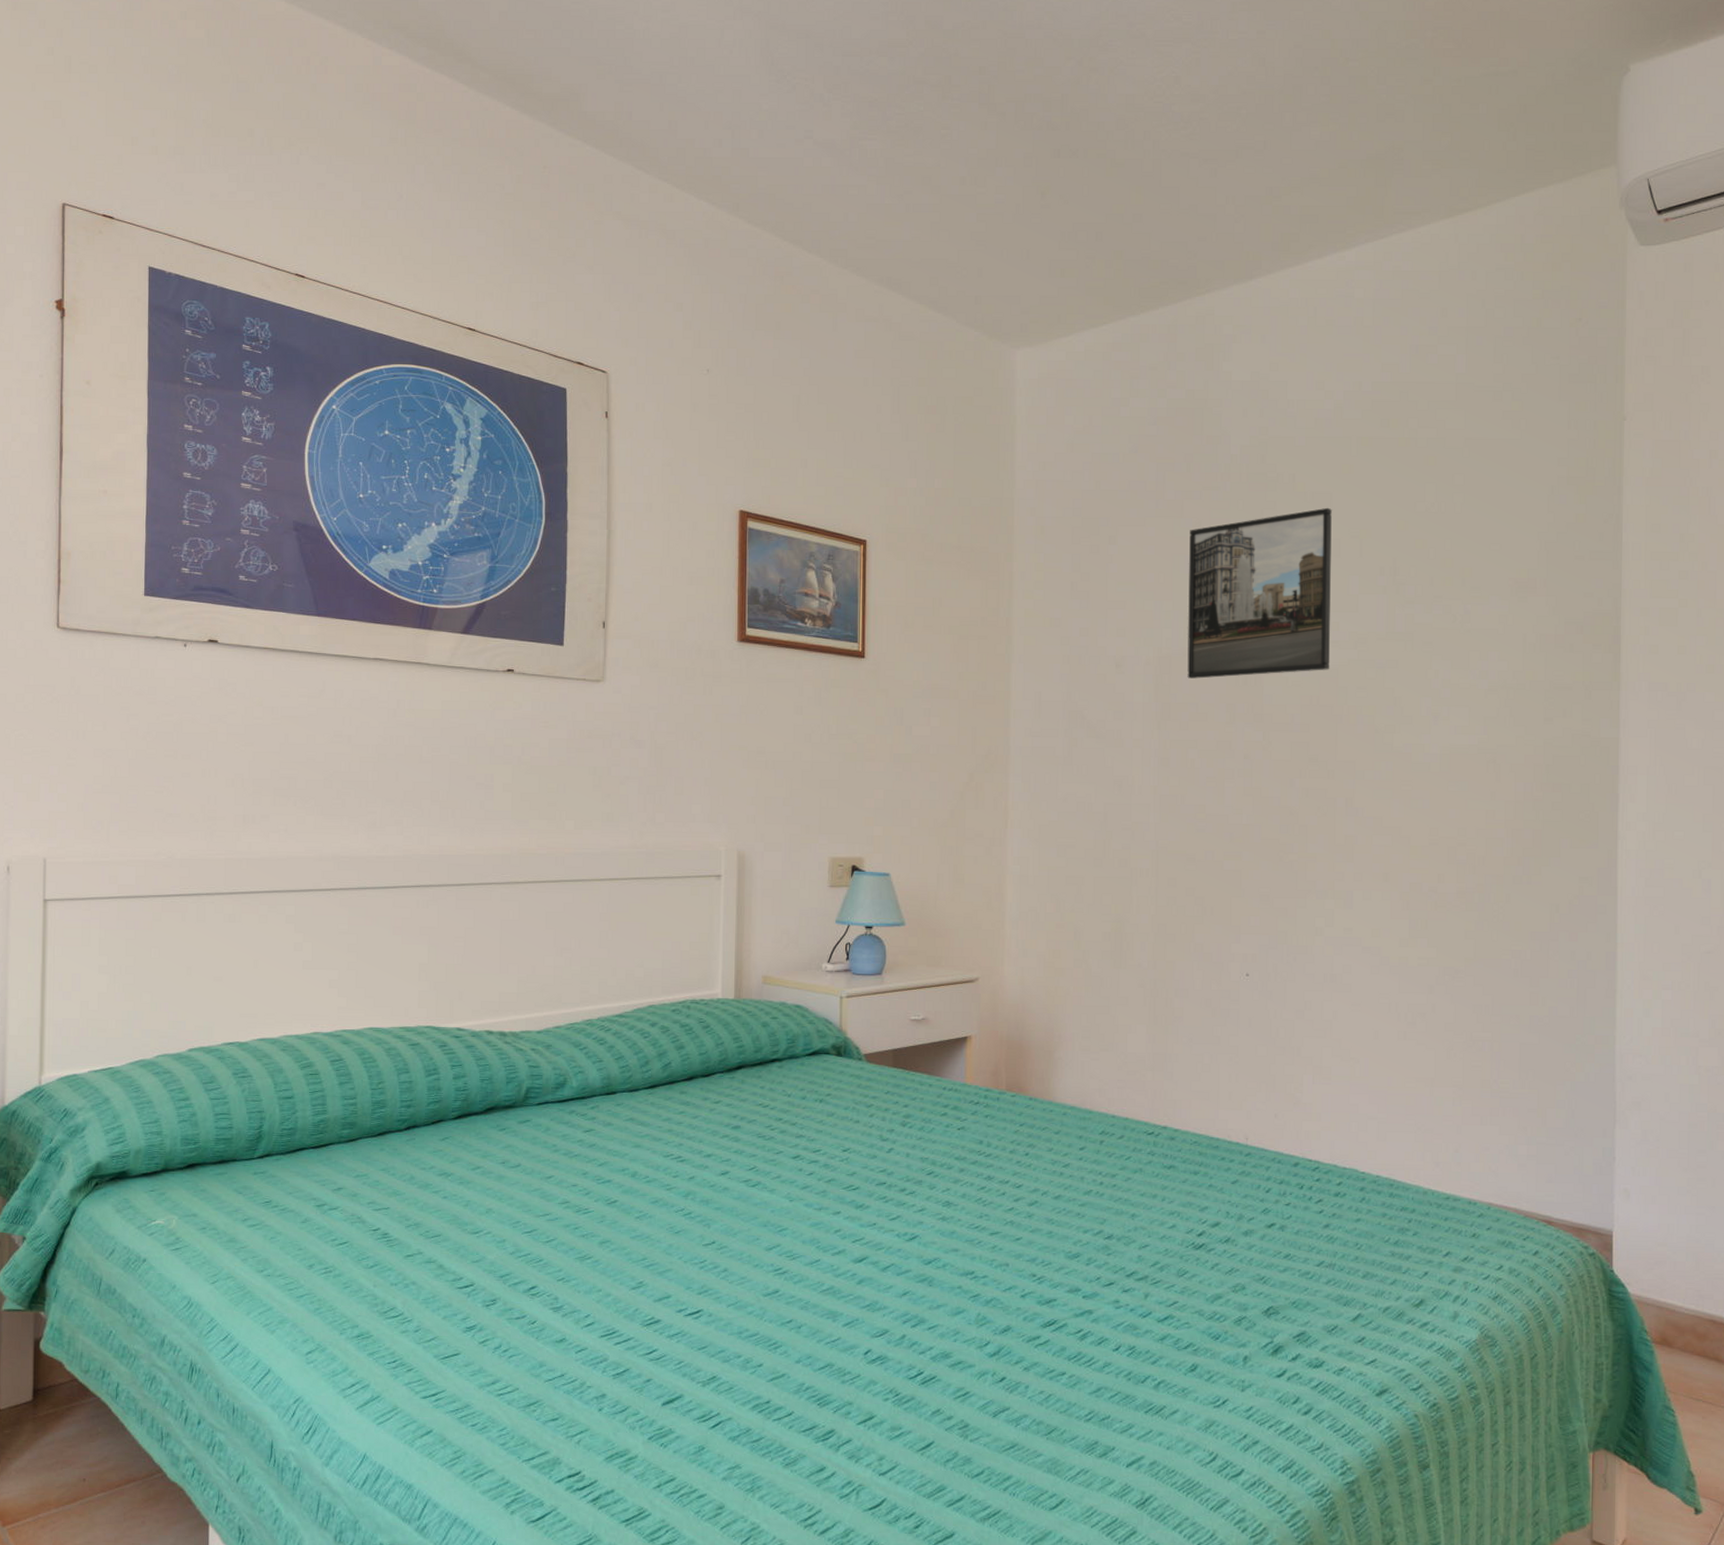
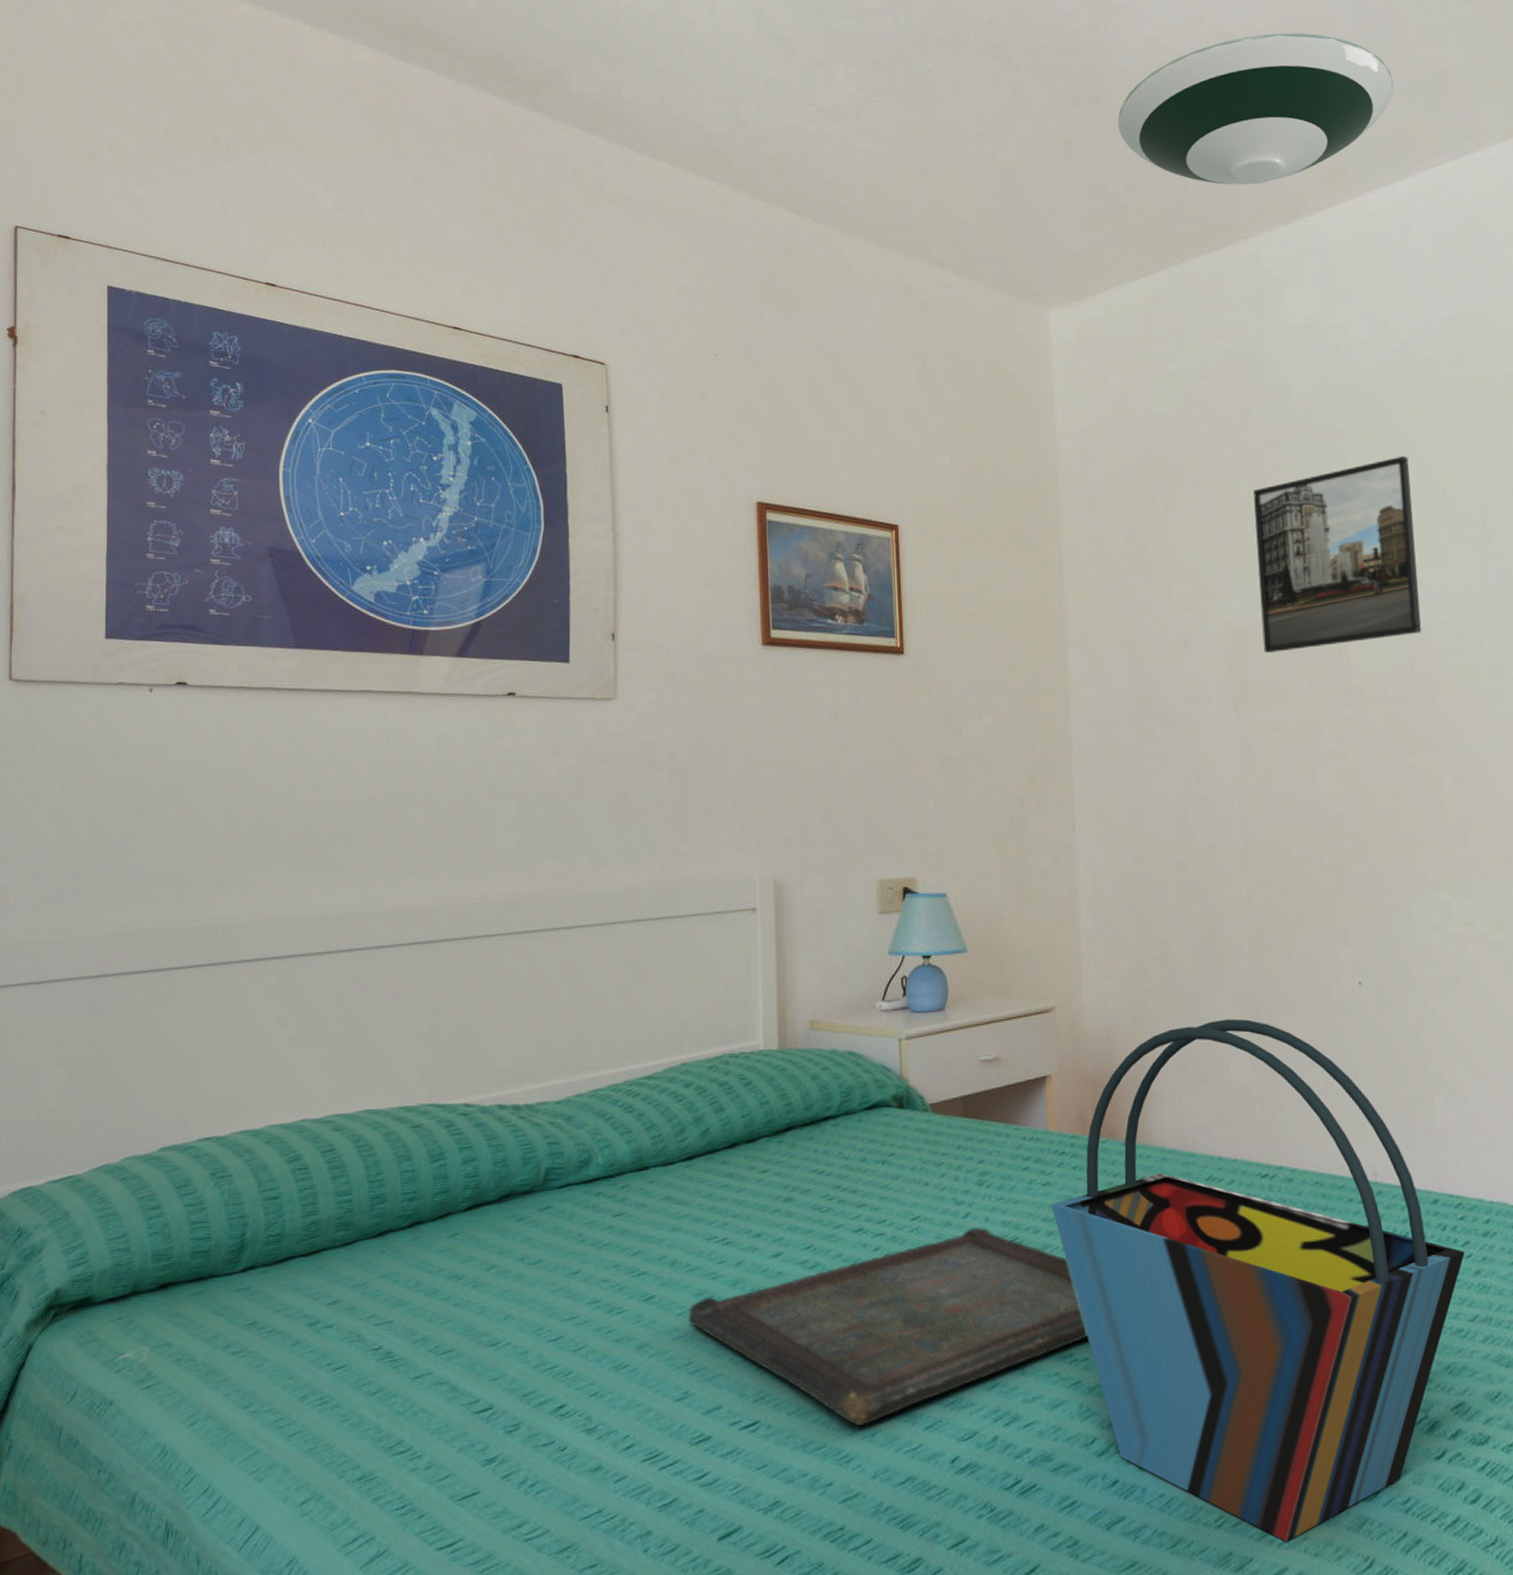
serving tray: none [645,1161,989,1320] -> present [688,1228,1088,1427]
tote bag: none [964,998,1317,1436] -> present [1051,1018,1465,1542]
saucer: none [1092,100,1351,244] -> present [1117,33,1394,185]

